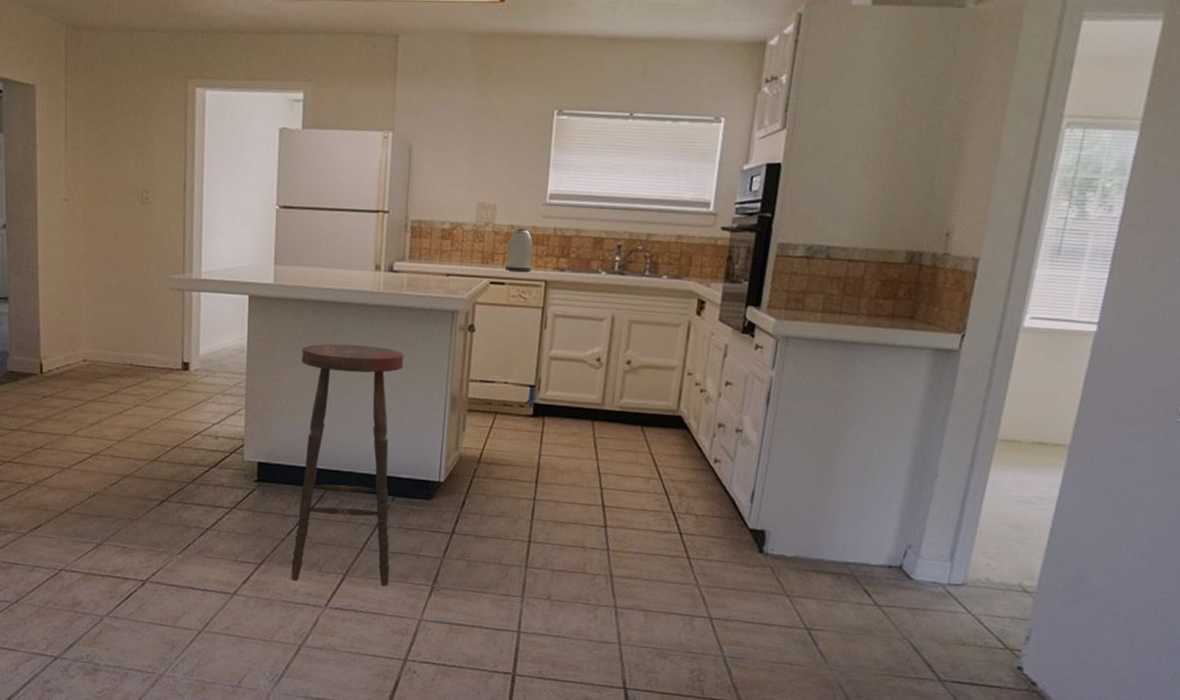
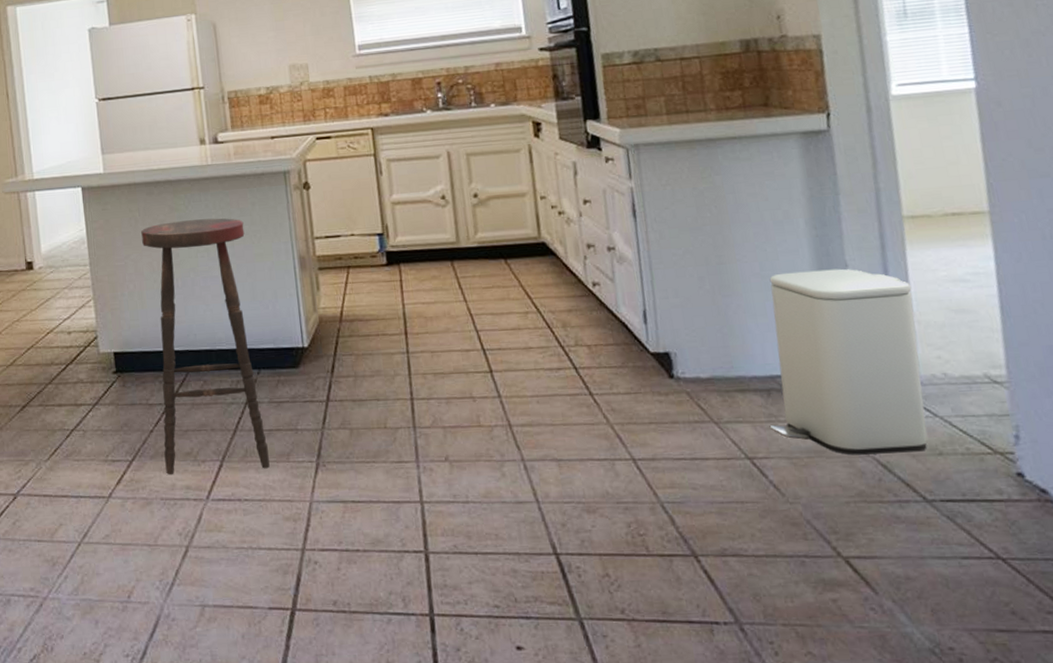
kettle: present [504,228,533,273] -> none [326,82,355,125]
pedal bin: none [831,474,985,640] -> present [769,268,928,455]

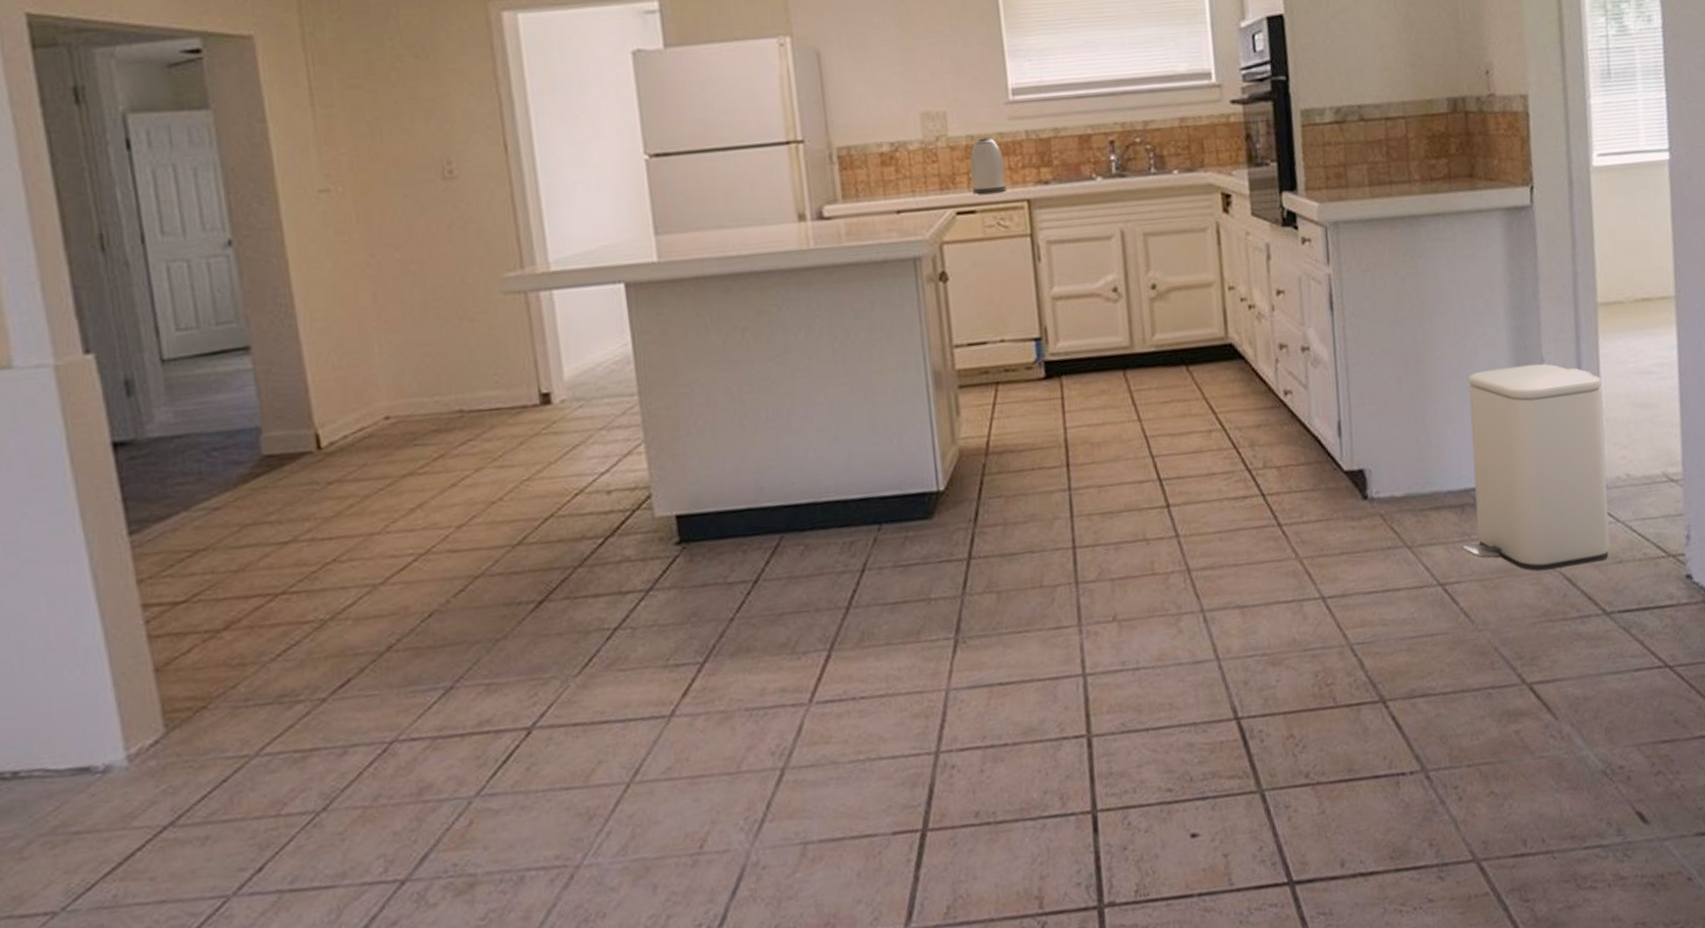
bar stool: present [141,218,270,475] -> none [714,322,894,676]
kettle: none [326,82,355,125] -> present [969,137,1007,195]

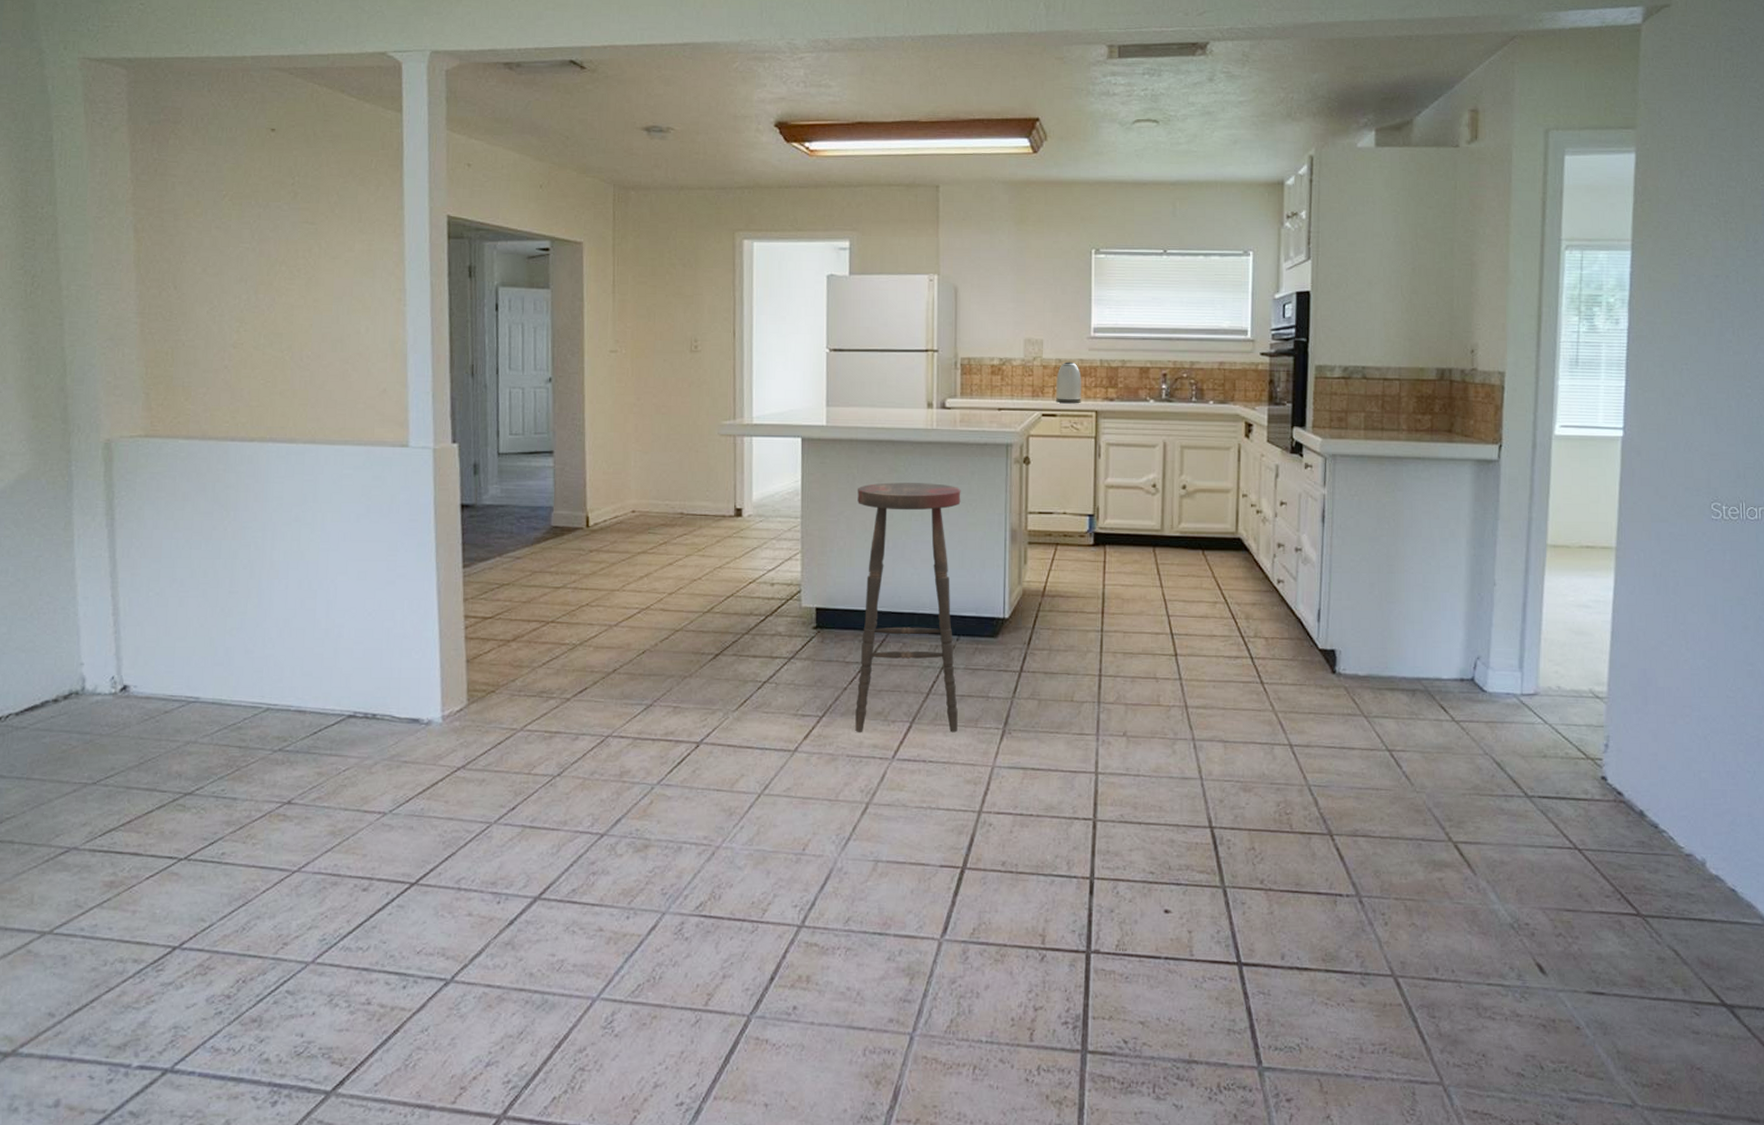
bar stool: none [714,322,894,676] -> present [855,482,961,733]
pedal bin: present [1462,363,1610,571] -> none [1410,586,1544,753]

